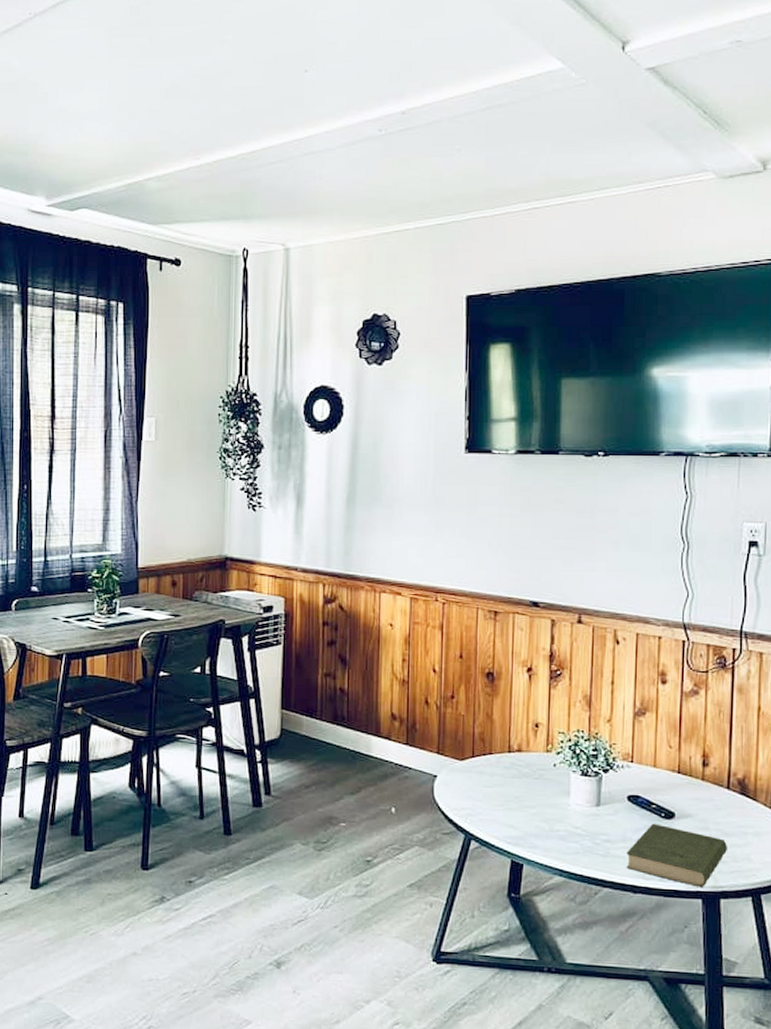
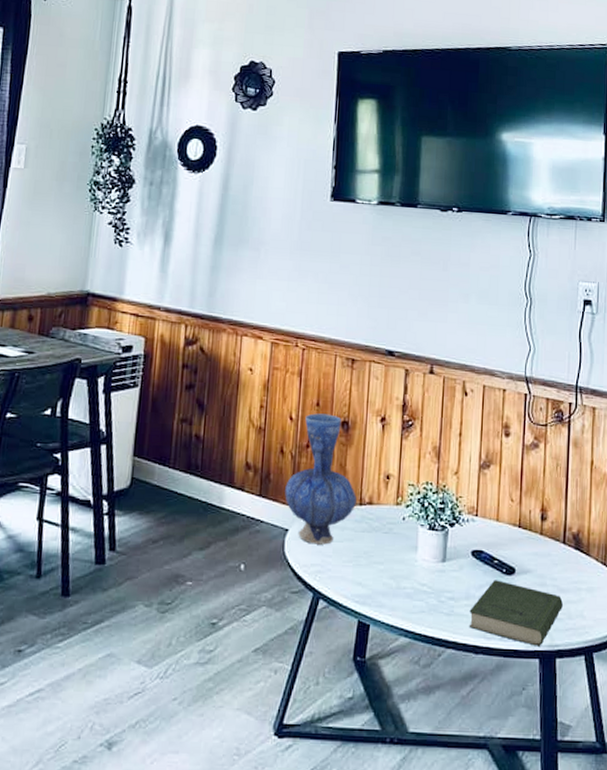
vase: none [432,665,505,790] -> present [285,413,356,545]

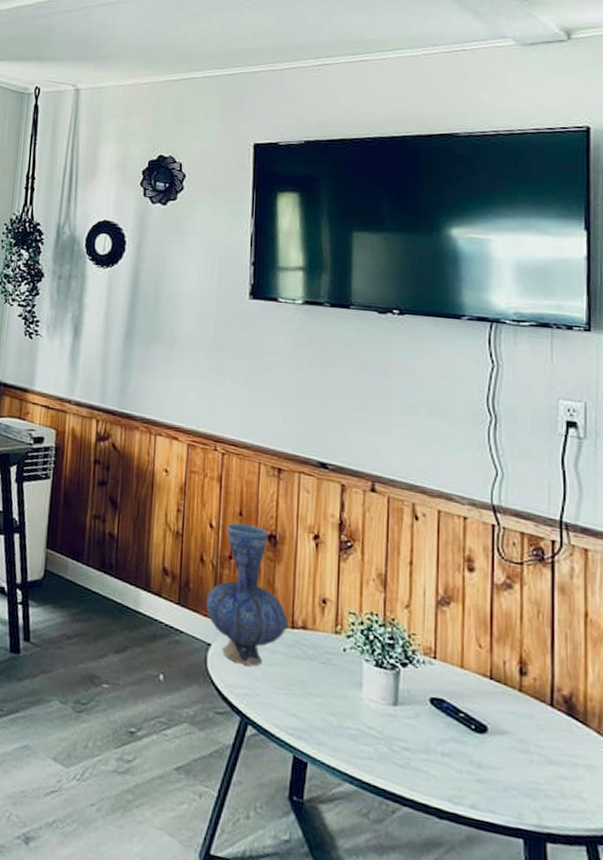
book: present [469,580,563,648] -> none [429,736,553,826]

